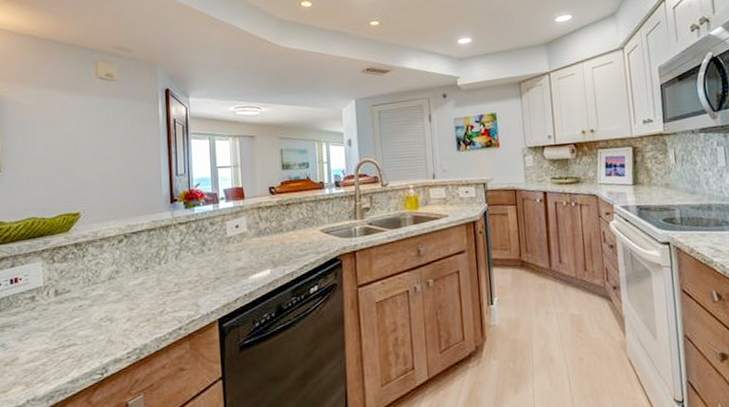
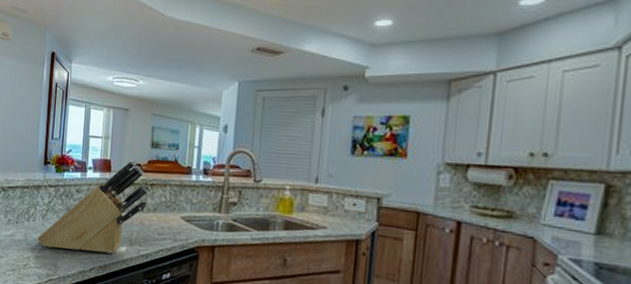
knife block: none [172,184,287,288] -> present [37,160,151,254]

